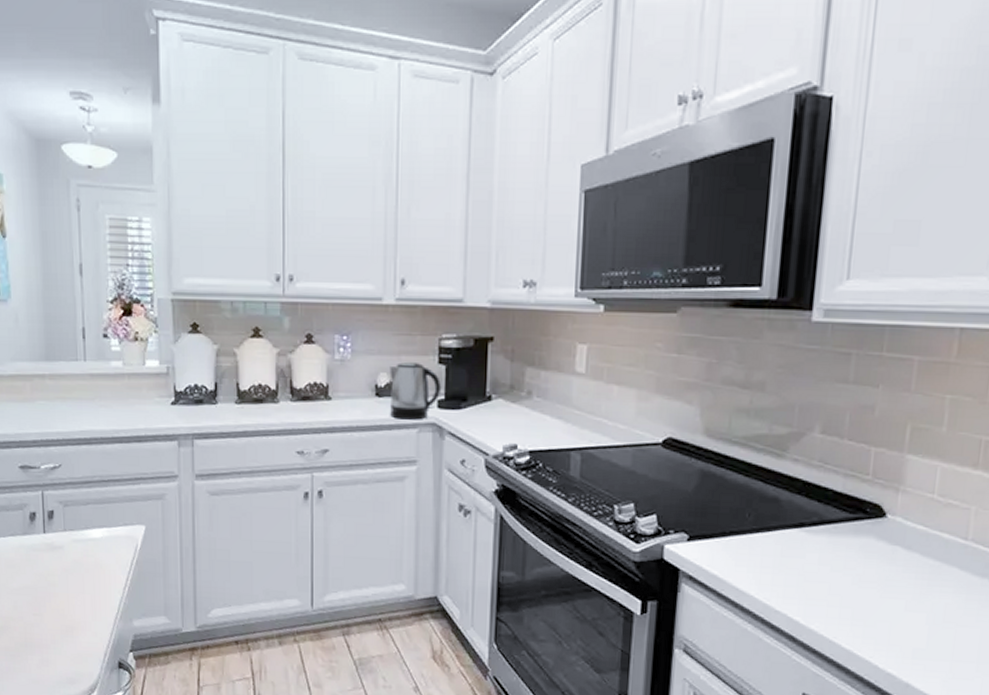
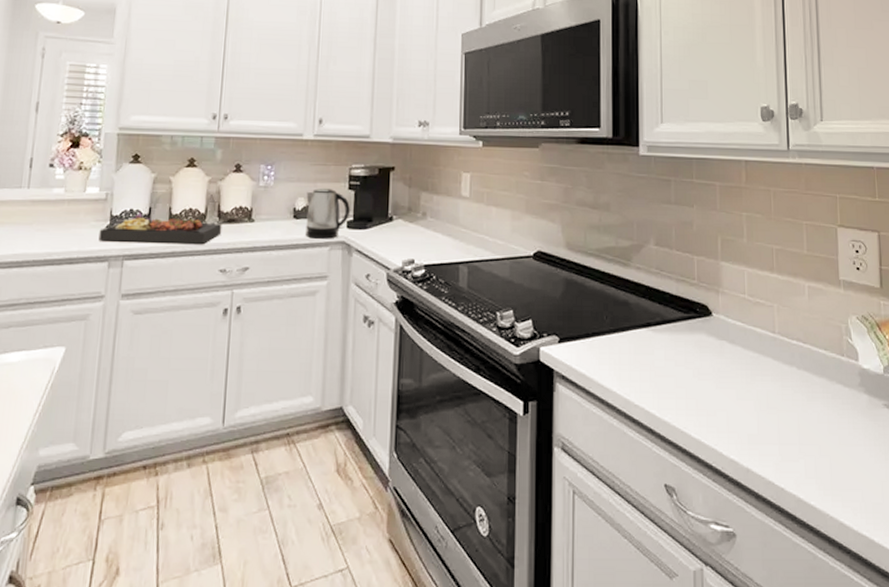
food platter: none [165,387,296,424] -> present [98,211,222,245]

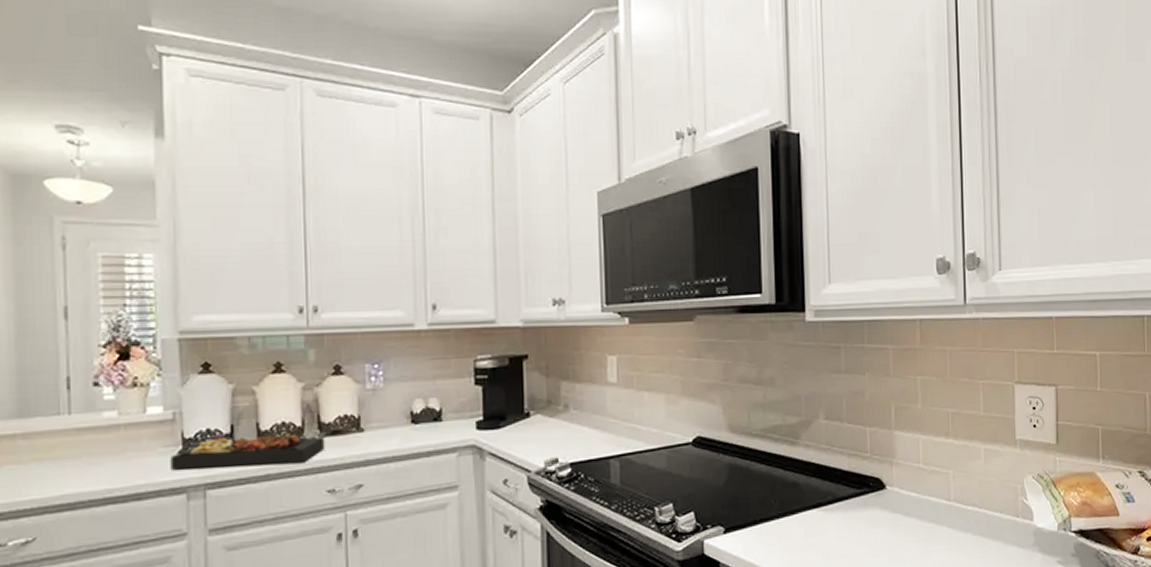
kettle: present [306,187,350,239] -> none [425,385,478,445]

